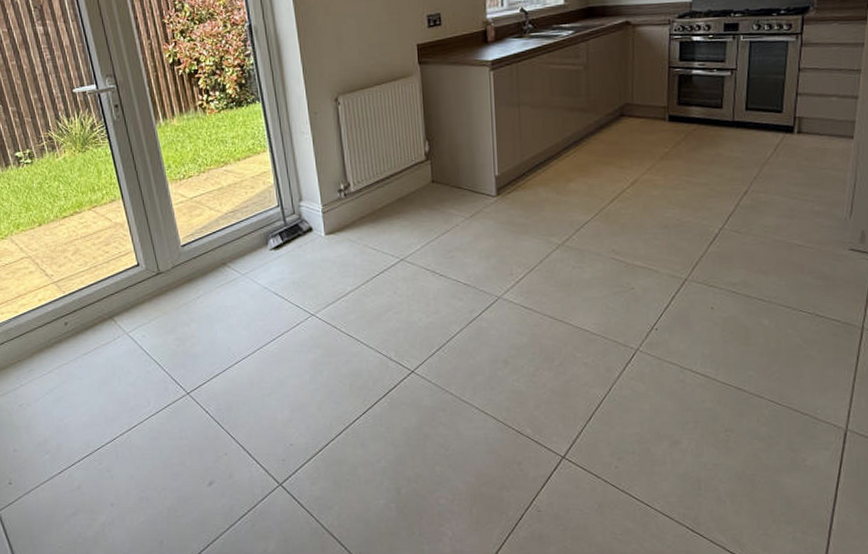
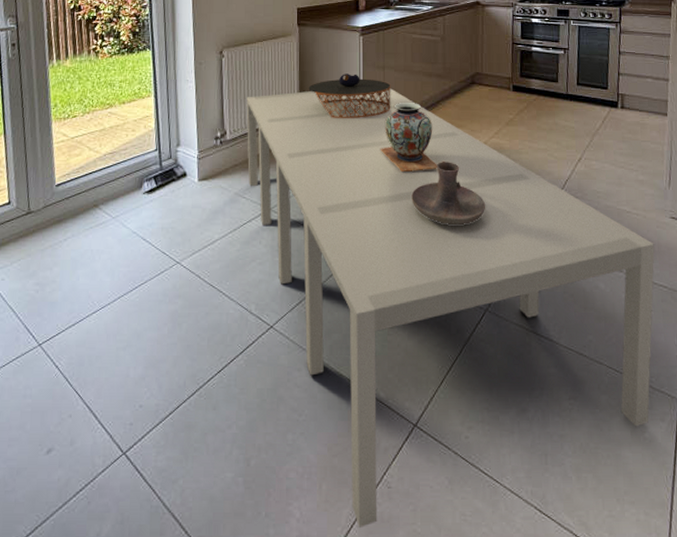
dining table: none [368,127,828,546] -> present [246,88,655,529]
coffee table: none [435,113,529,164] -> present [308,74,391,119]
decorative vase: none [517,140,582,215] -> present [380,102,437,171]
candle holder: none [554,201,637,267] -> present [411,160,486,224]

